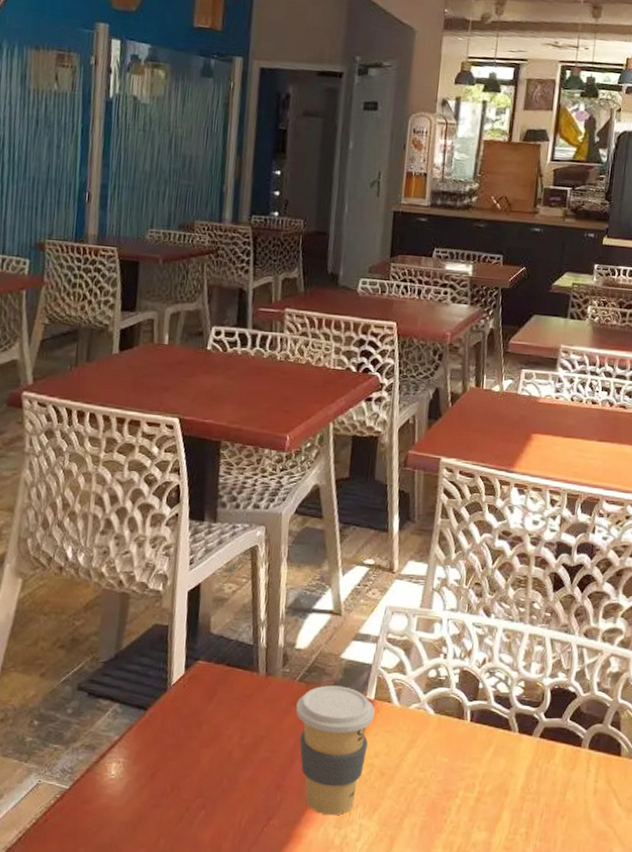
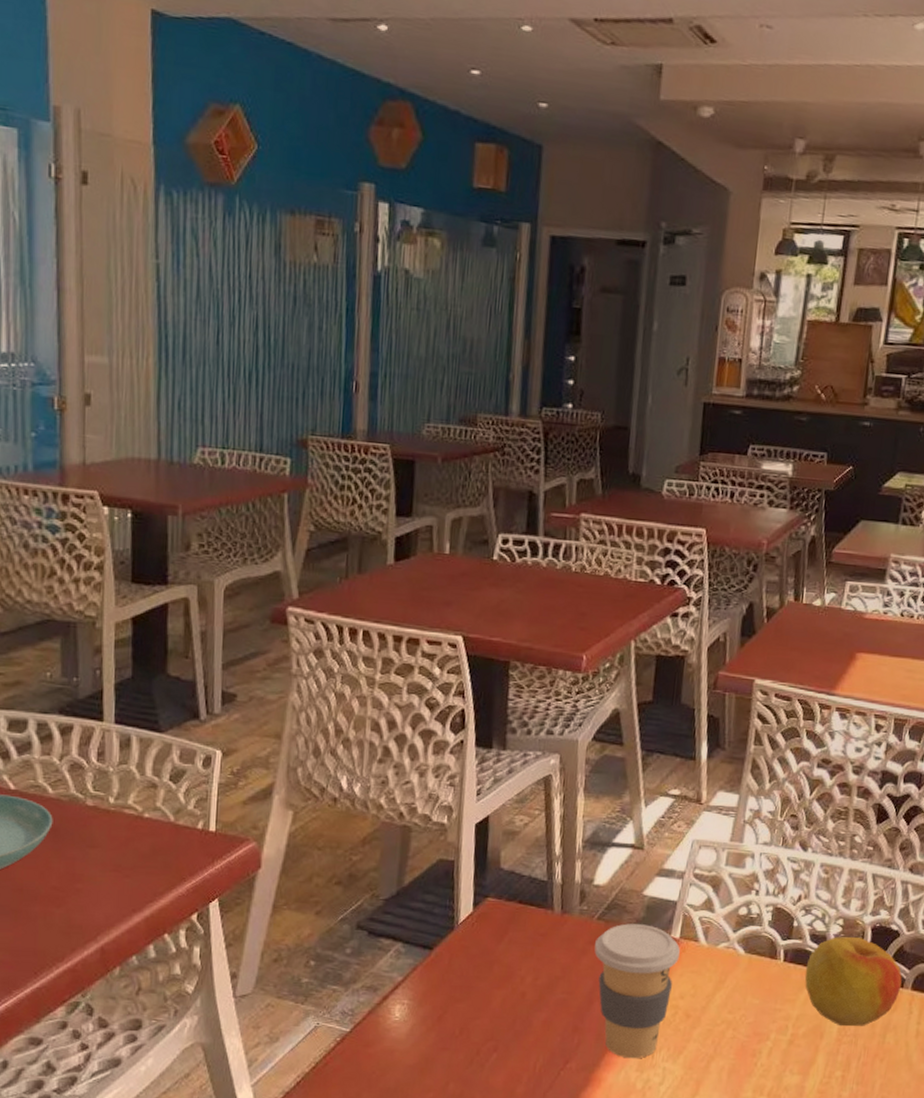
apple: none [490,697,580,785] -> present [805,936,902,1027]

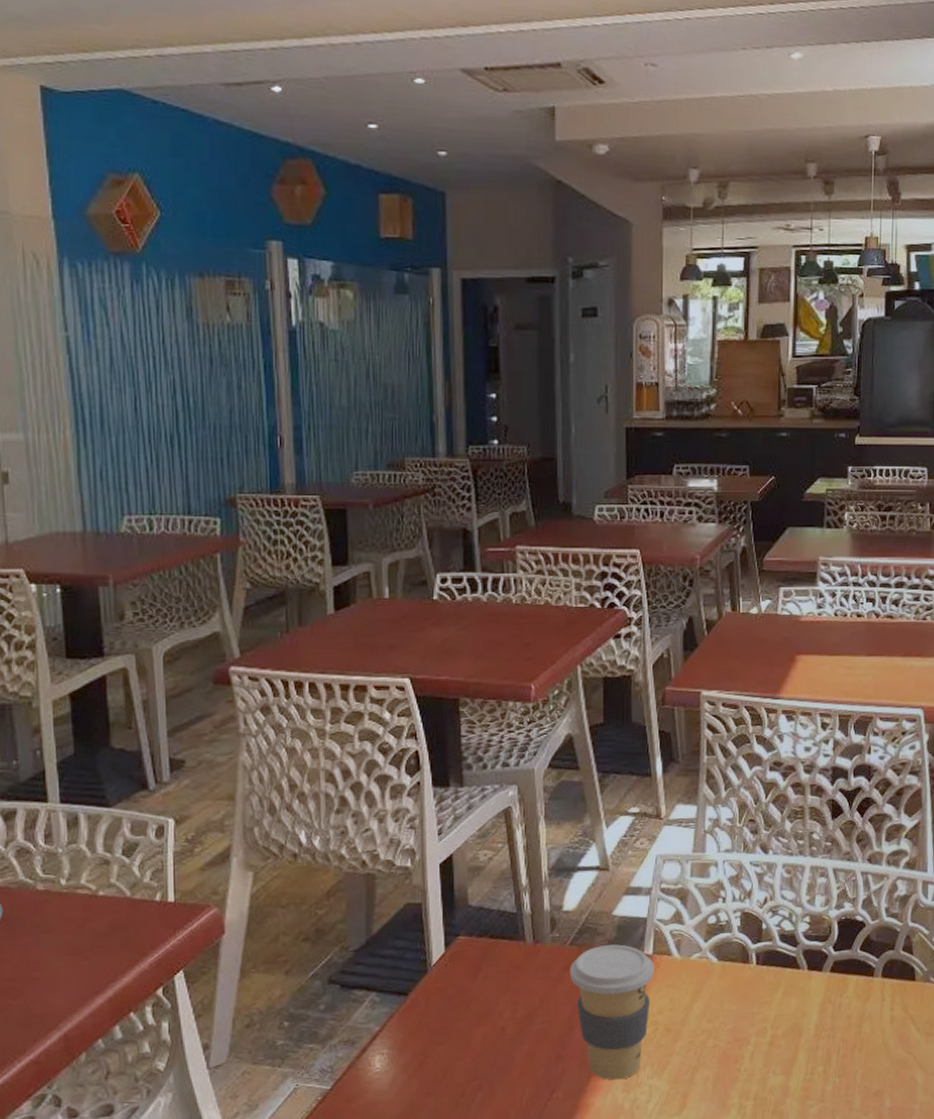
apple: present [805,936,902,1027] -> none [778,932,872,1022]

